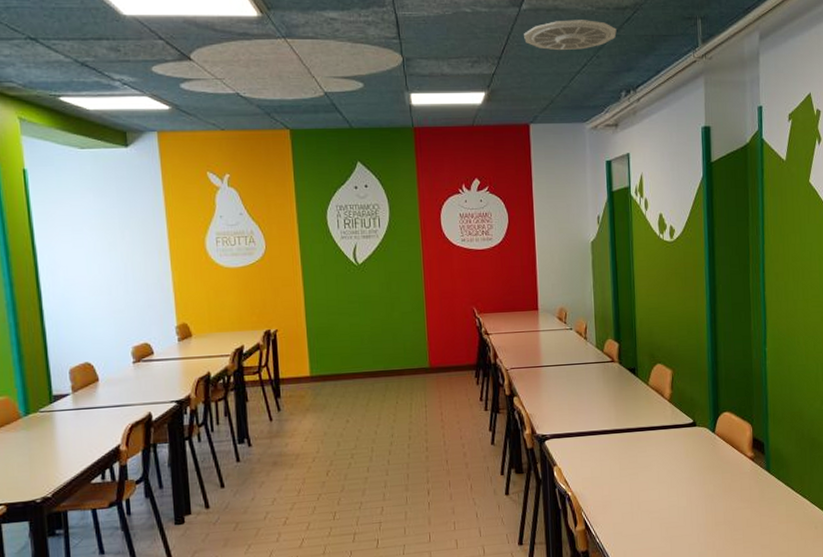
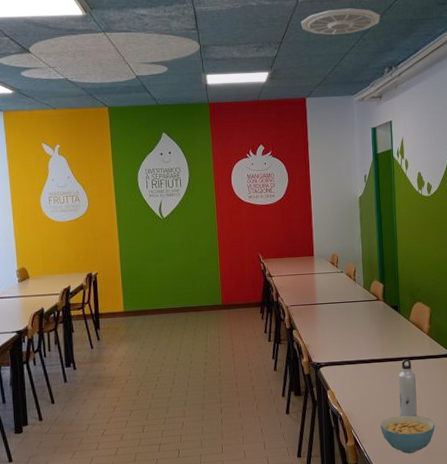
cereal bowl: none [614,493,677,538] -> present [380,415,435,454]
water bottle: none [635,430,657,496] -> present [398,359,418,417]

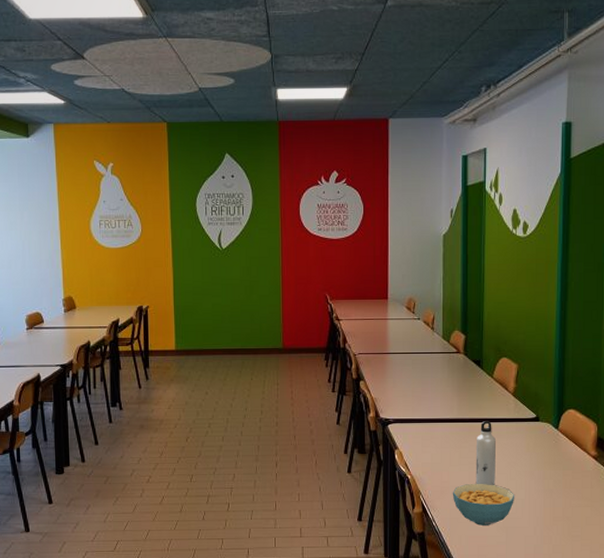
ceiling vent: present [301,8,380,35] -> none [388,15,480,47]

